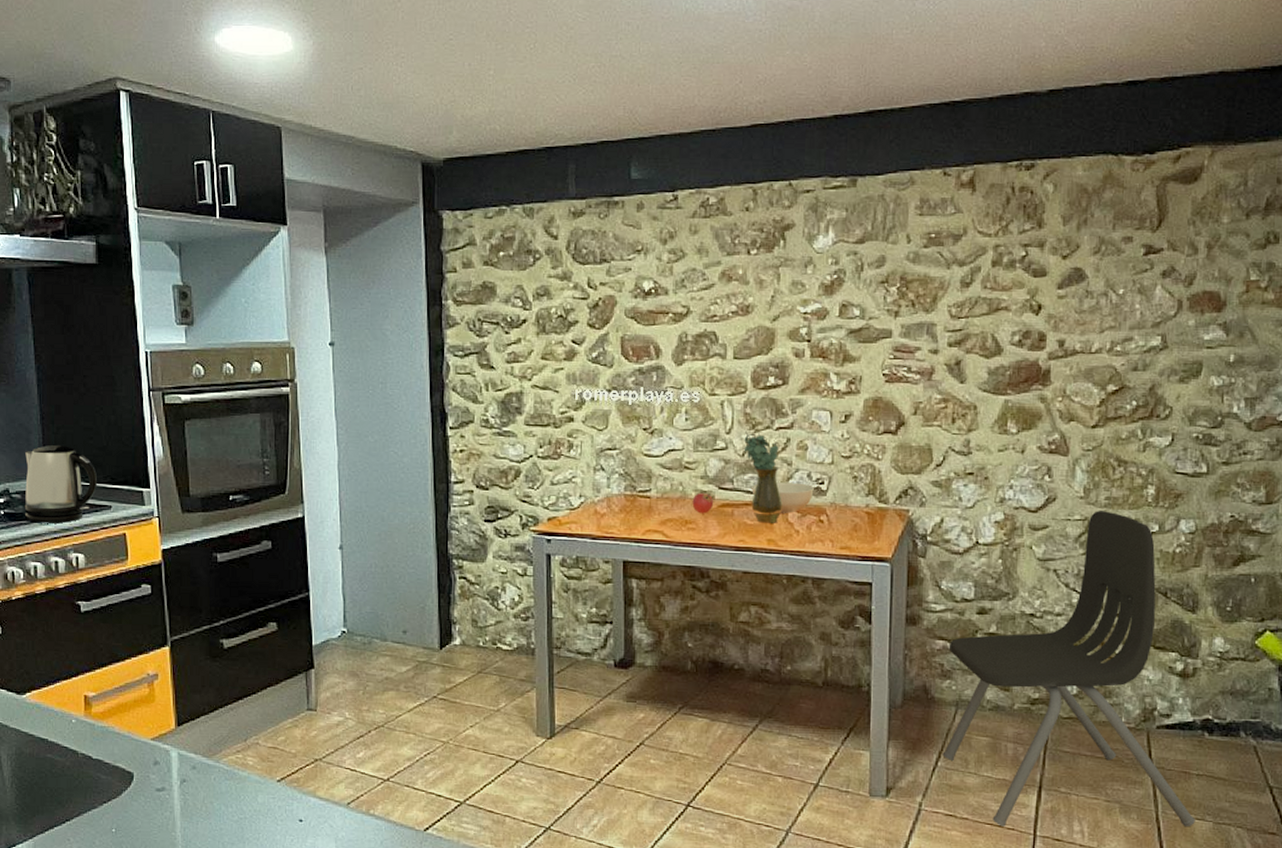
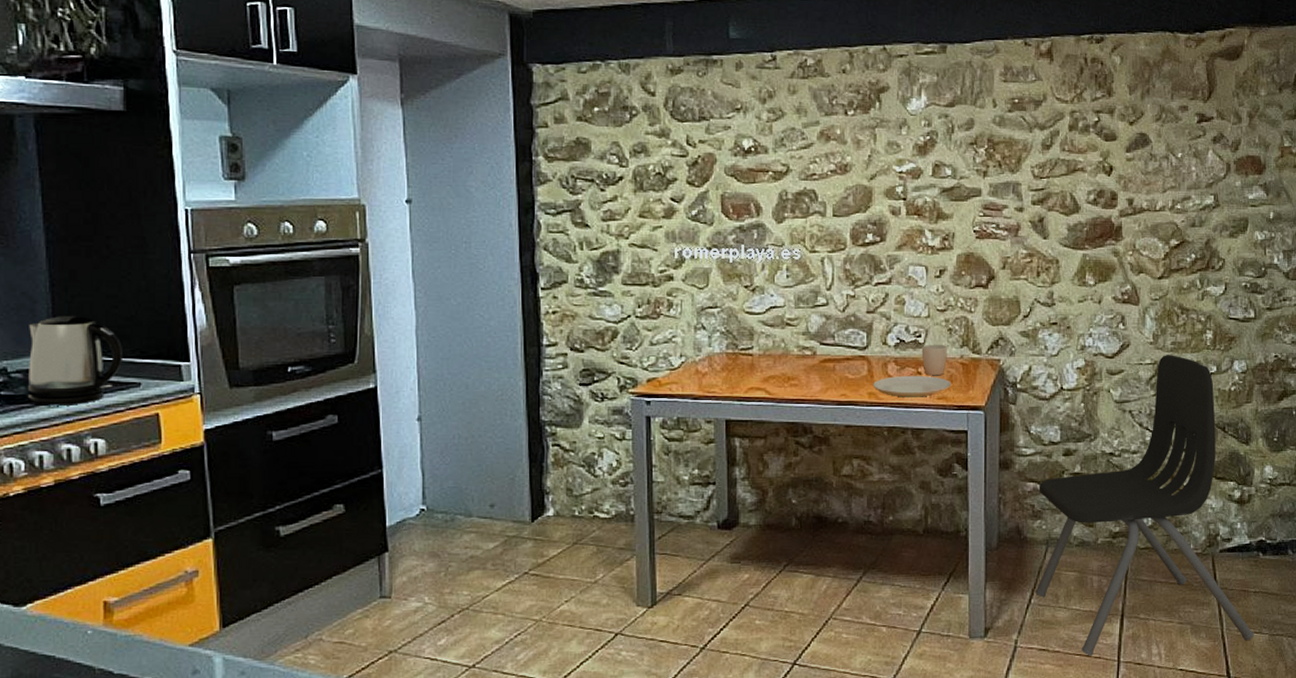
fruit: present [692,492,714,514] -> none [794,348,816,370]
vase: present [744,430,782,523] -> none [844,286,882,377]
bowl: present [752,482,814,513] -> none [852,336,912,367]
plate: none [772,523,856,546] -> present [873,375,951,398]
cup: none [824,491,851,525] -> present [921,344,947,376]

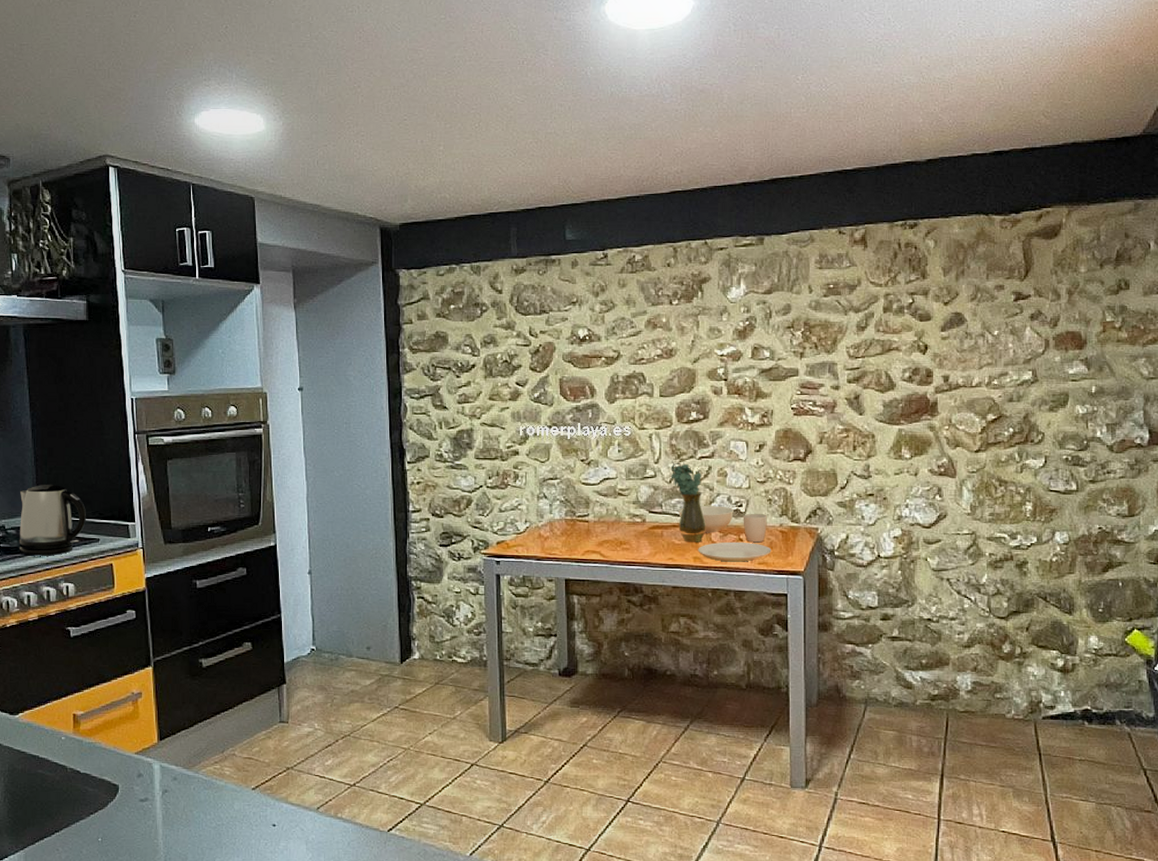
vase: none [844,286,882,377] -> present [671,460,706,542]
bowl: none [852,336,912,367] -> present [678,506,734,533]
dining chair: present [1035,355,1254,656] -> none [854,525,1080,812]

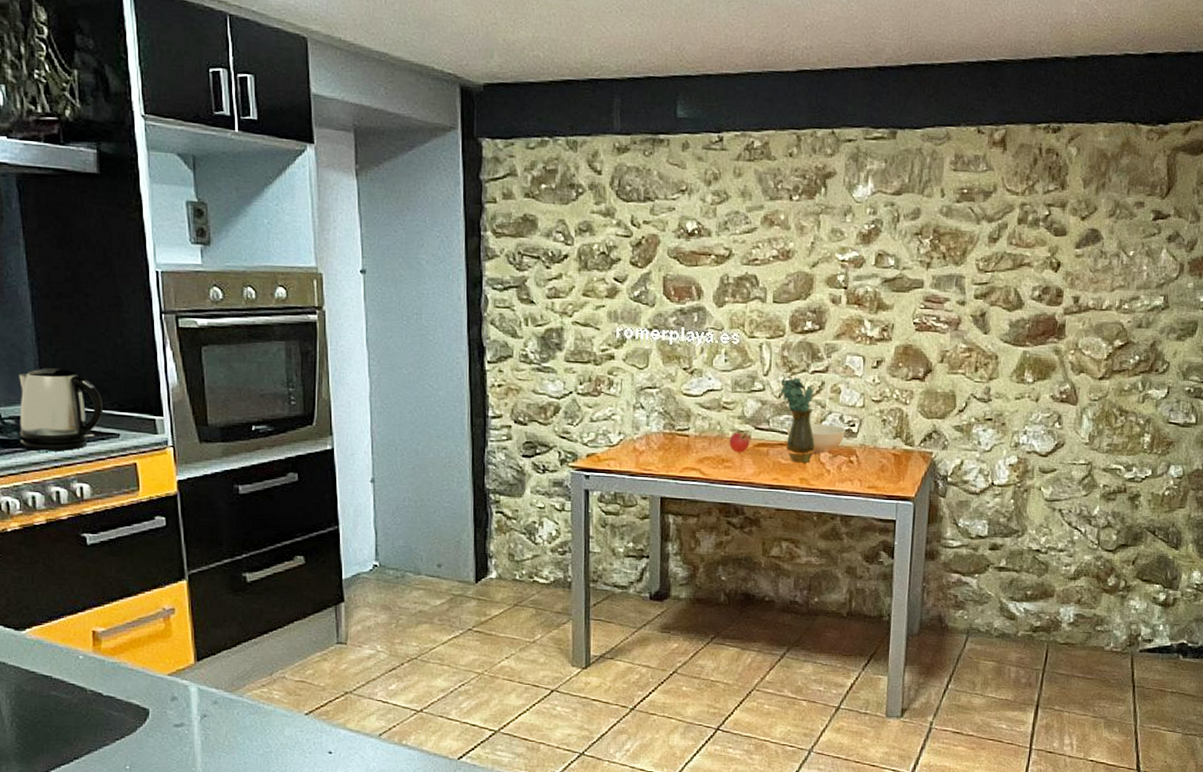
fruit: none [626,516,645,535] -> present [729,432,750,453]
plate: present [698,541,771,562] -> none [805,463,883,485]
cup: present [743,513,767,543] -> none [854,433,880,466]

